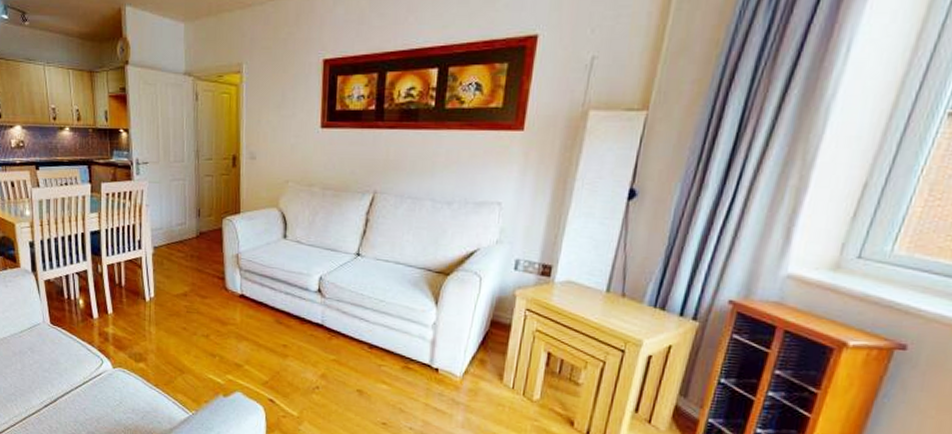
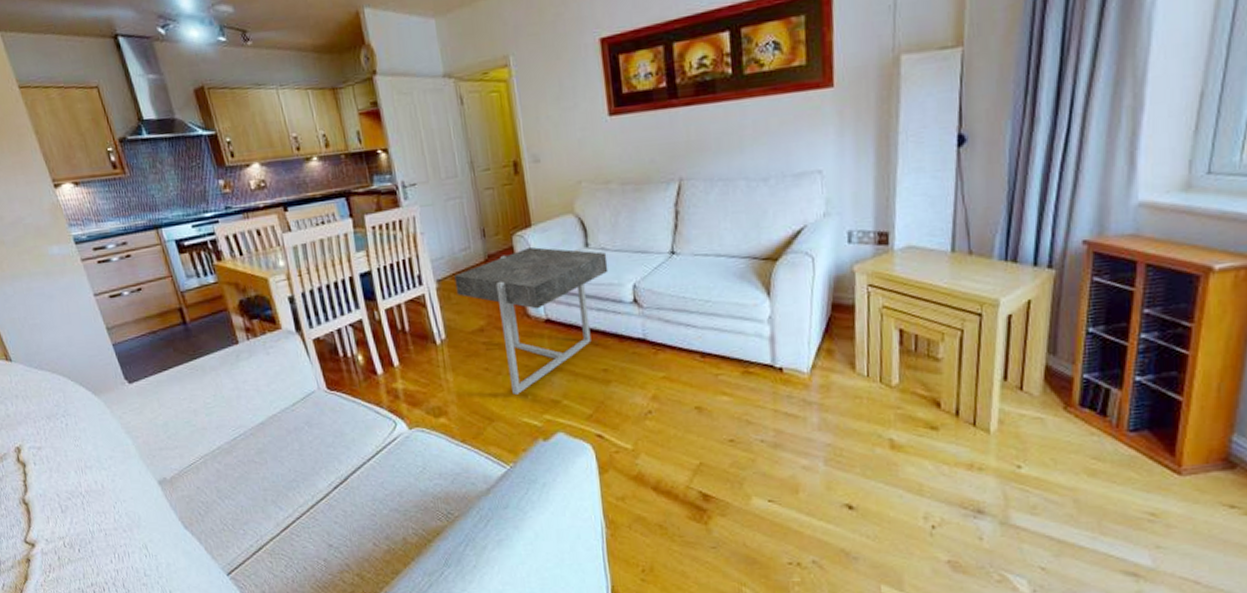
side table: none [169,231,301,354] -> present [454,247,609,395]

